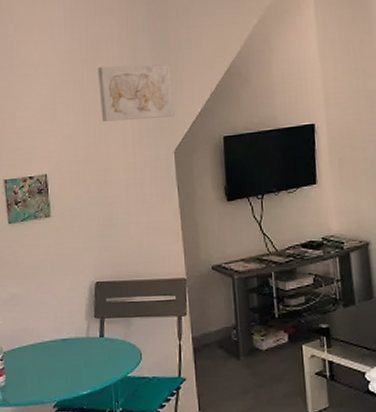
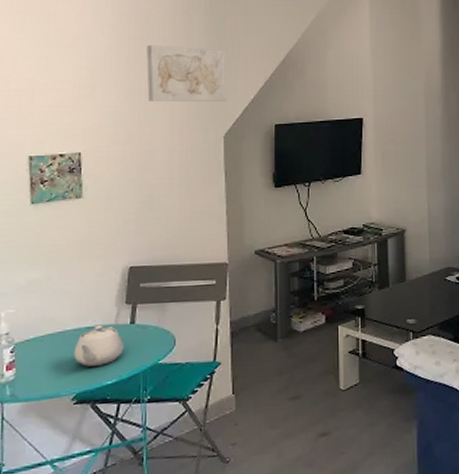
teapot: none [52,337,96,376] -> present [73,324,125,367]

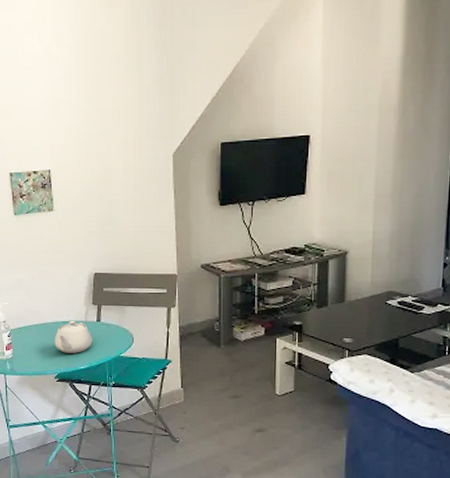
wall art: present [146,44,227,101] -> none [102,63,176,121]

